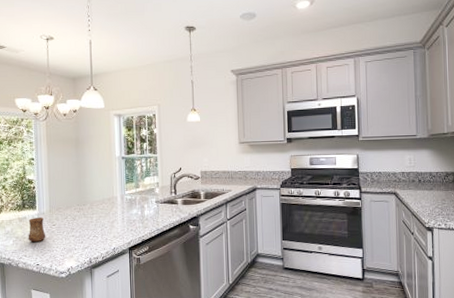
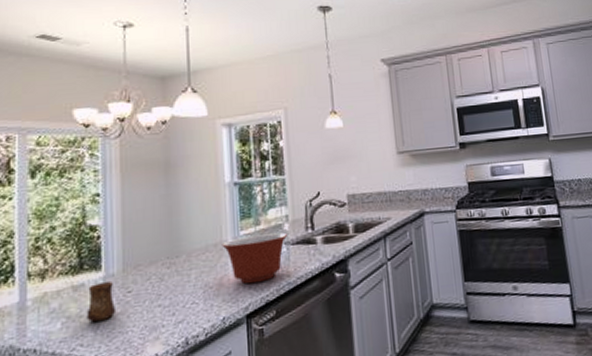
mixing bowl: none [113,194,157,227] -> present [222,232,287,284]

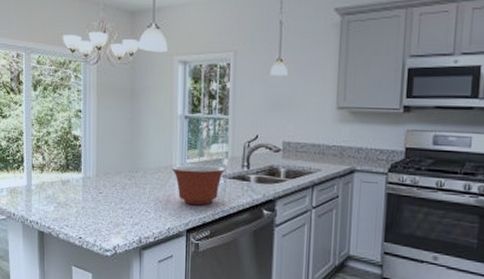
cup: present [87,282,117,323] -> none [71,182,91,212]

